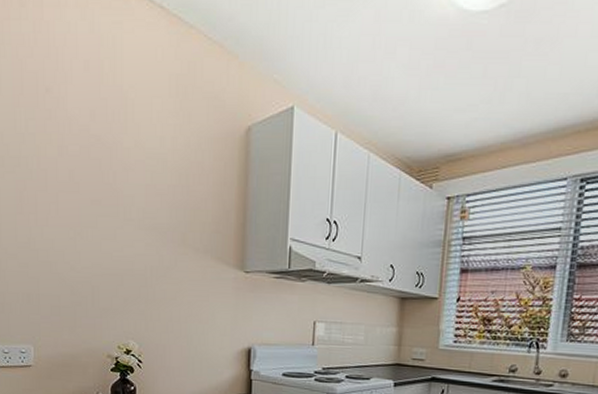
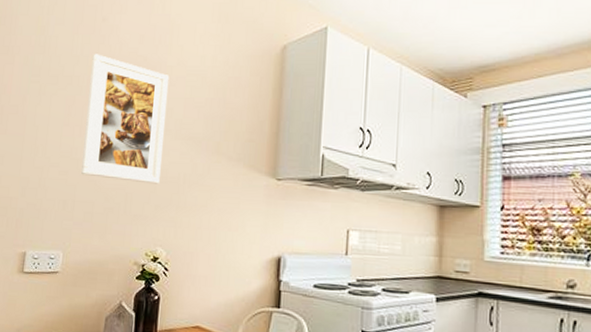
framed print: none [40,131,127,277] -> present [80,54,170,184]

